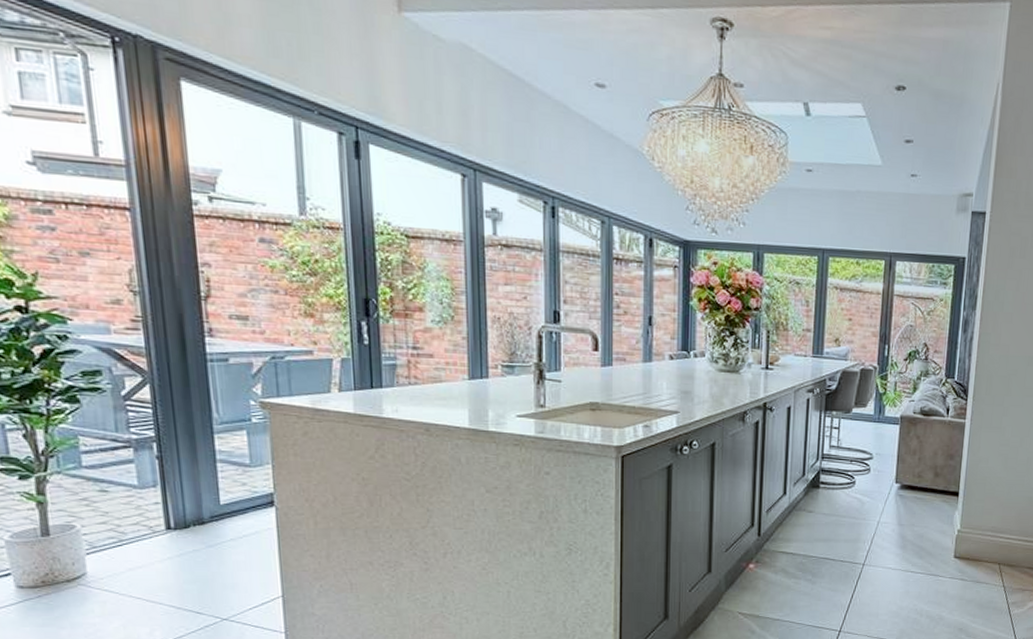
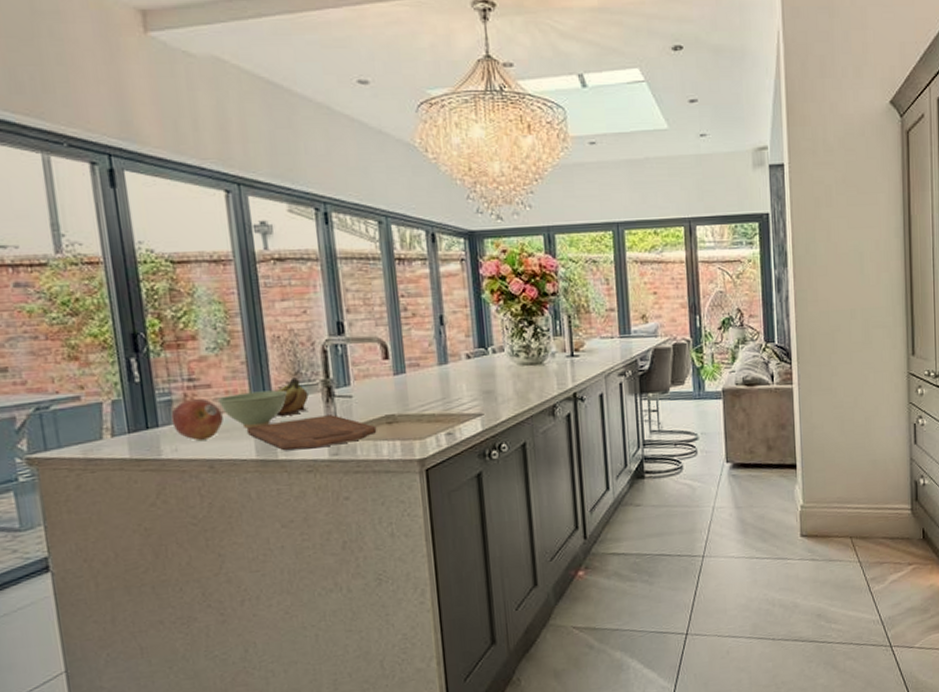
fruit: none [394,365,442,405] -> present [171,397,224,441]
bowl: none [438,365,502,399] -> present [217,390,287,428]
cutting board: none [462,395,581,425] -> present [246,415,377,450]
fruit: none [490,357,521,392] -> present [276,377,309,416]

